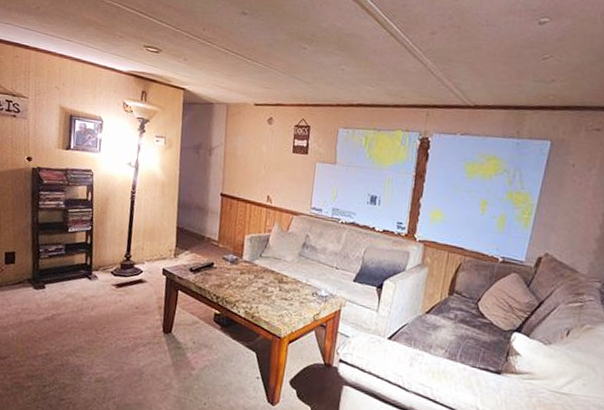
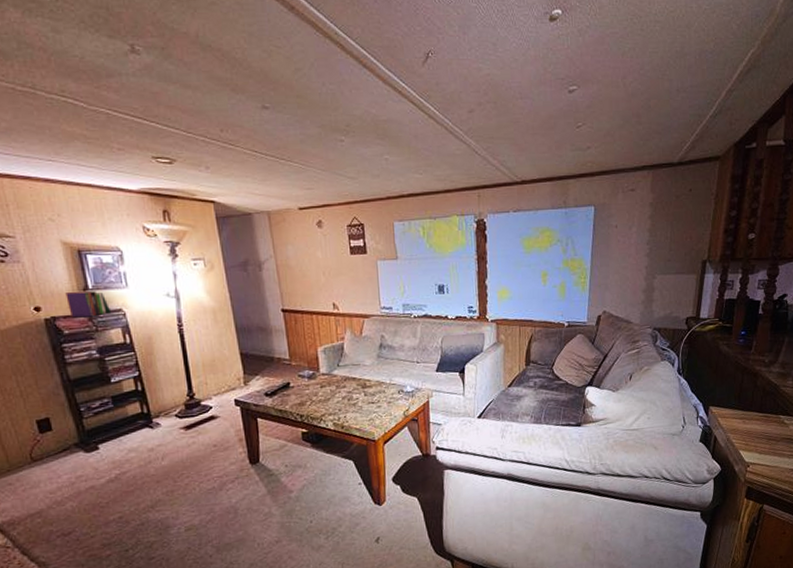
books: none [51,148,83,173] -> present [65,291,112,318]

